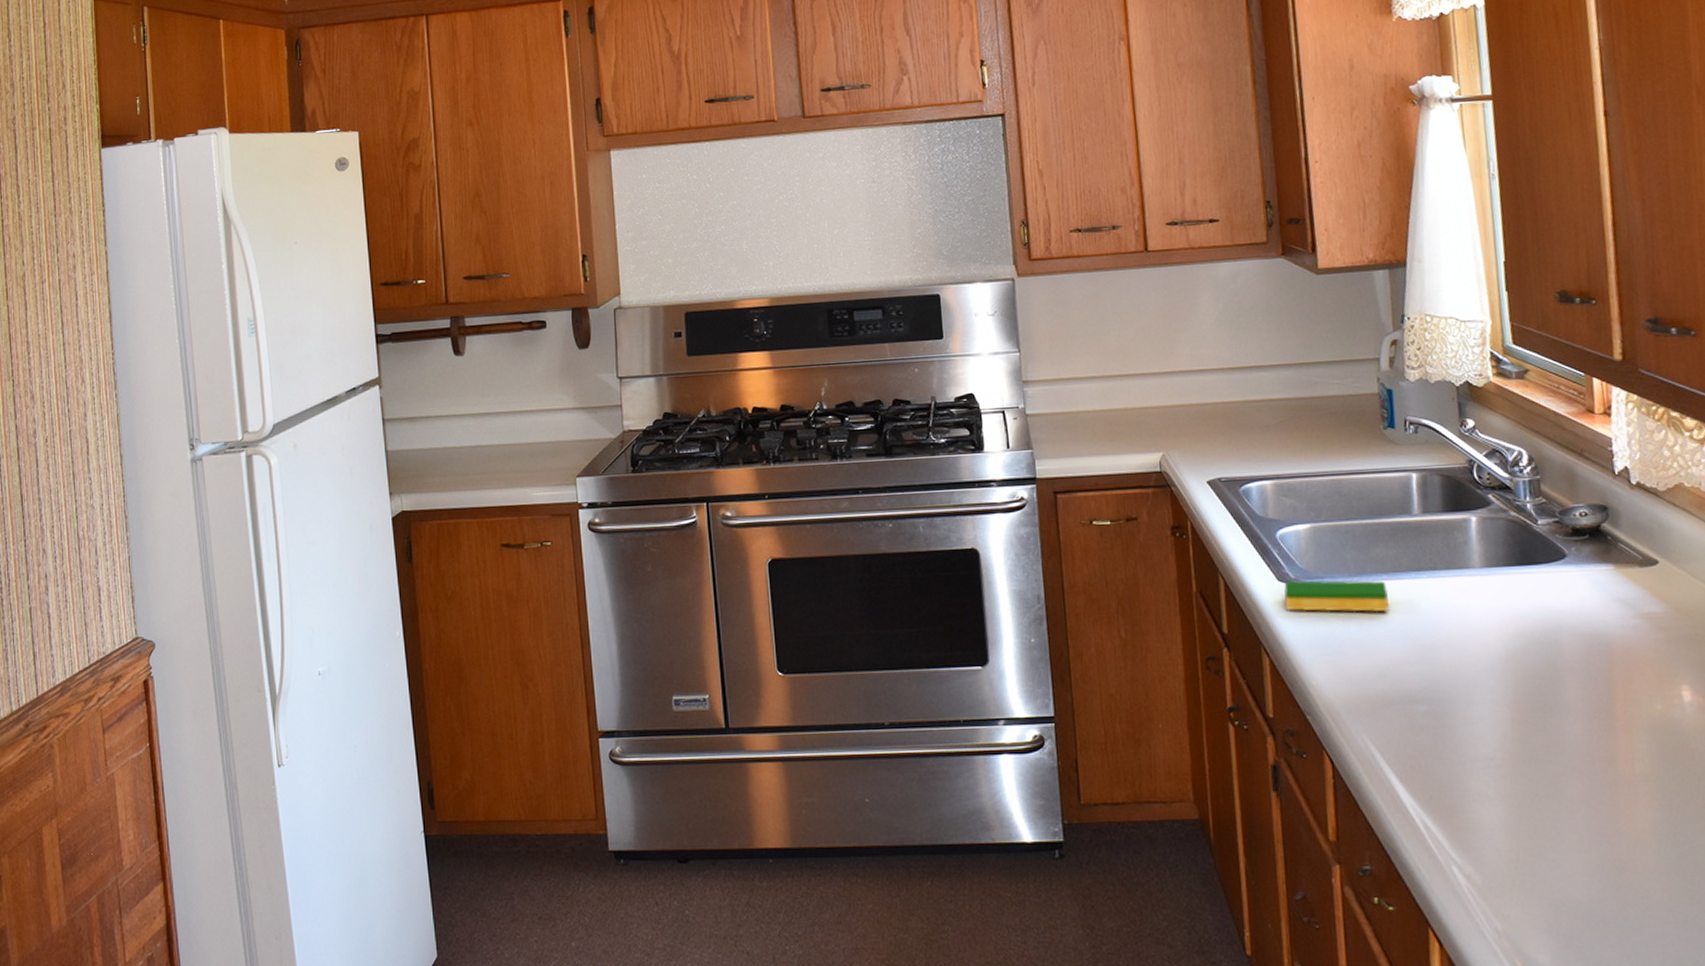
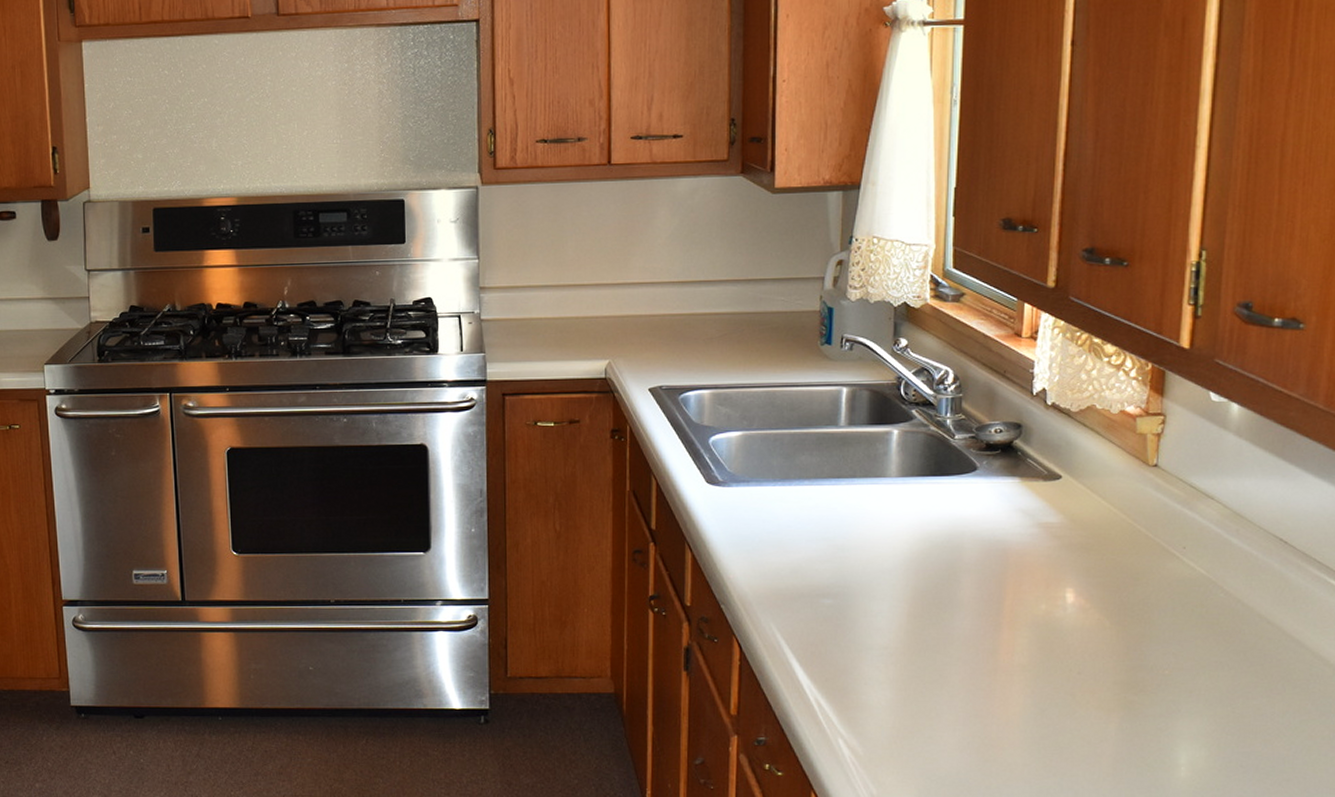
dish sponge: present [1284,579,1390,613] -> none [712,482,809,515]

